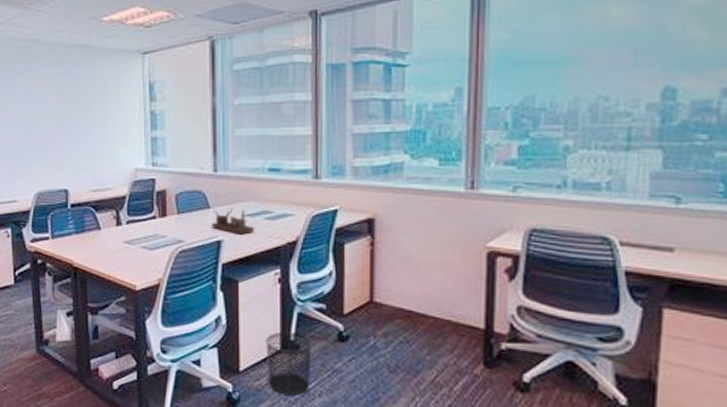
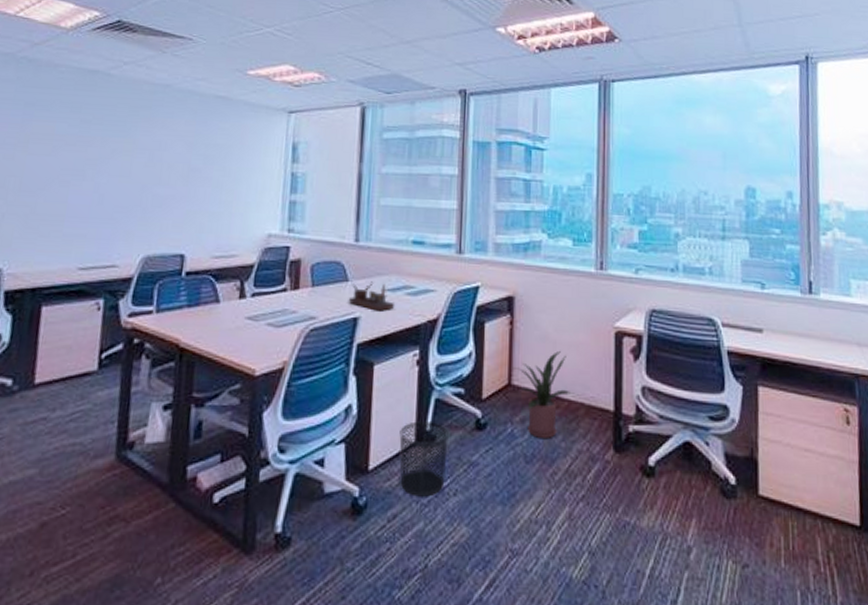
house plant: none [372,270,436,352] -> present [511,350,570,438]

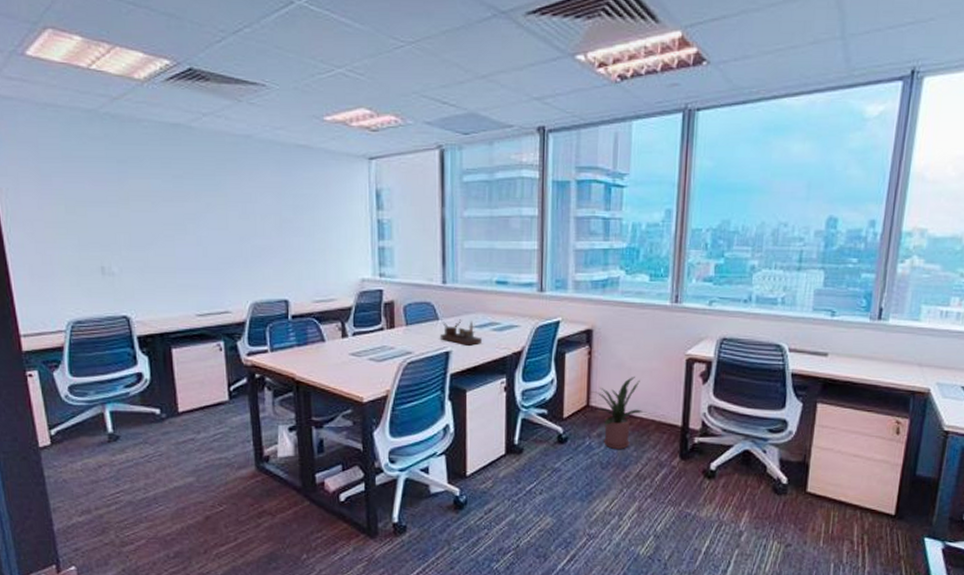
waste bin: present [399,420,449,497] -> none [491,436,534,495]

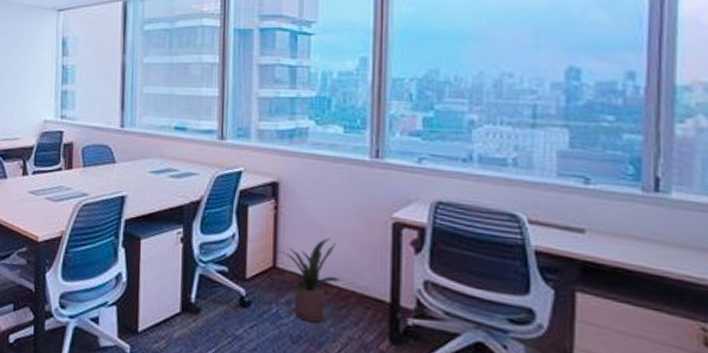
desk organizer: present [439,319,483,346] -> none [115,164,159,192]

